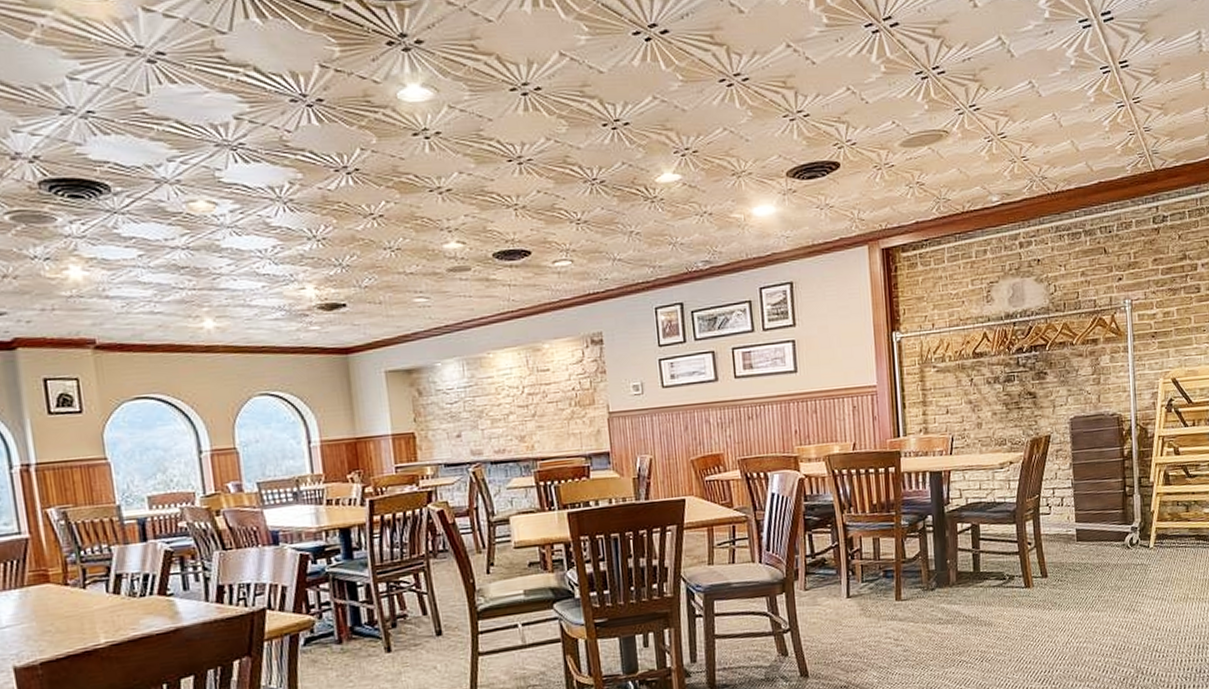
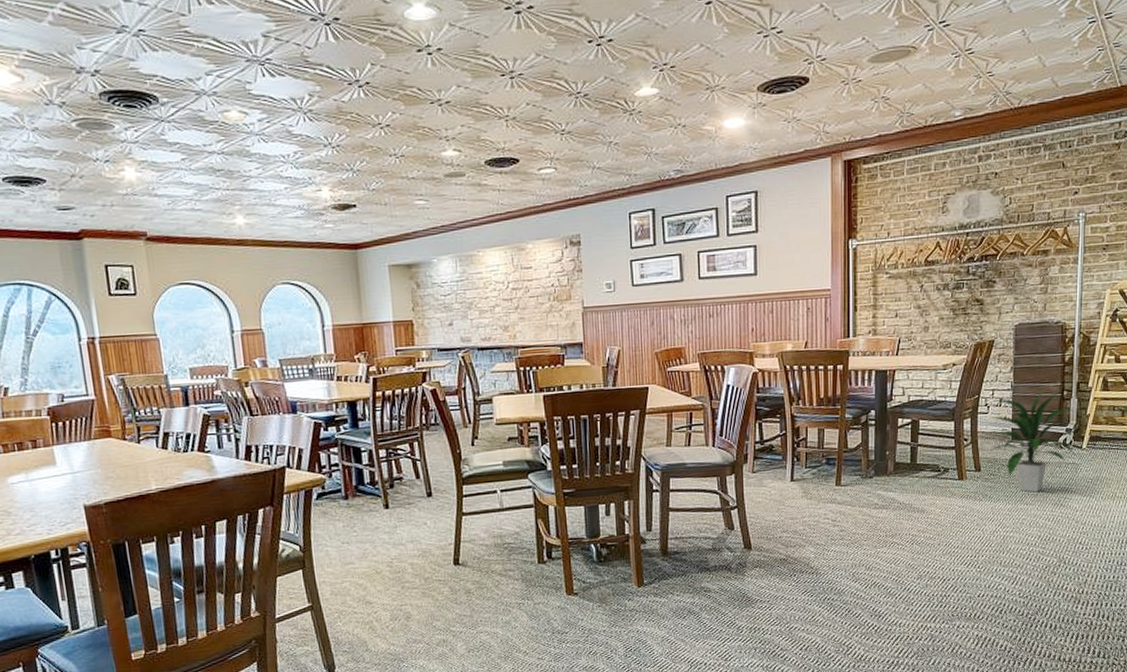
indoor plant: none [1052,487,1145,598] -> present [989,390,1077,493]

